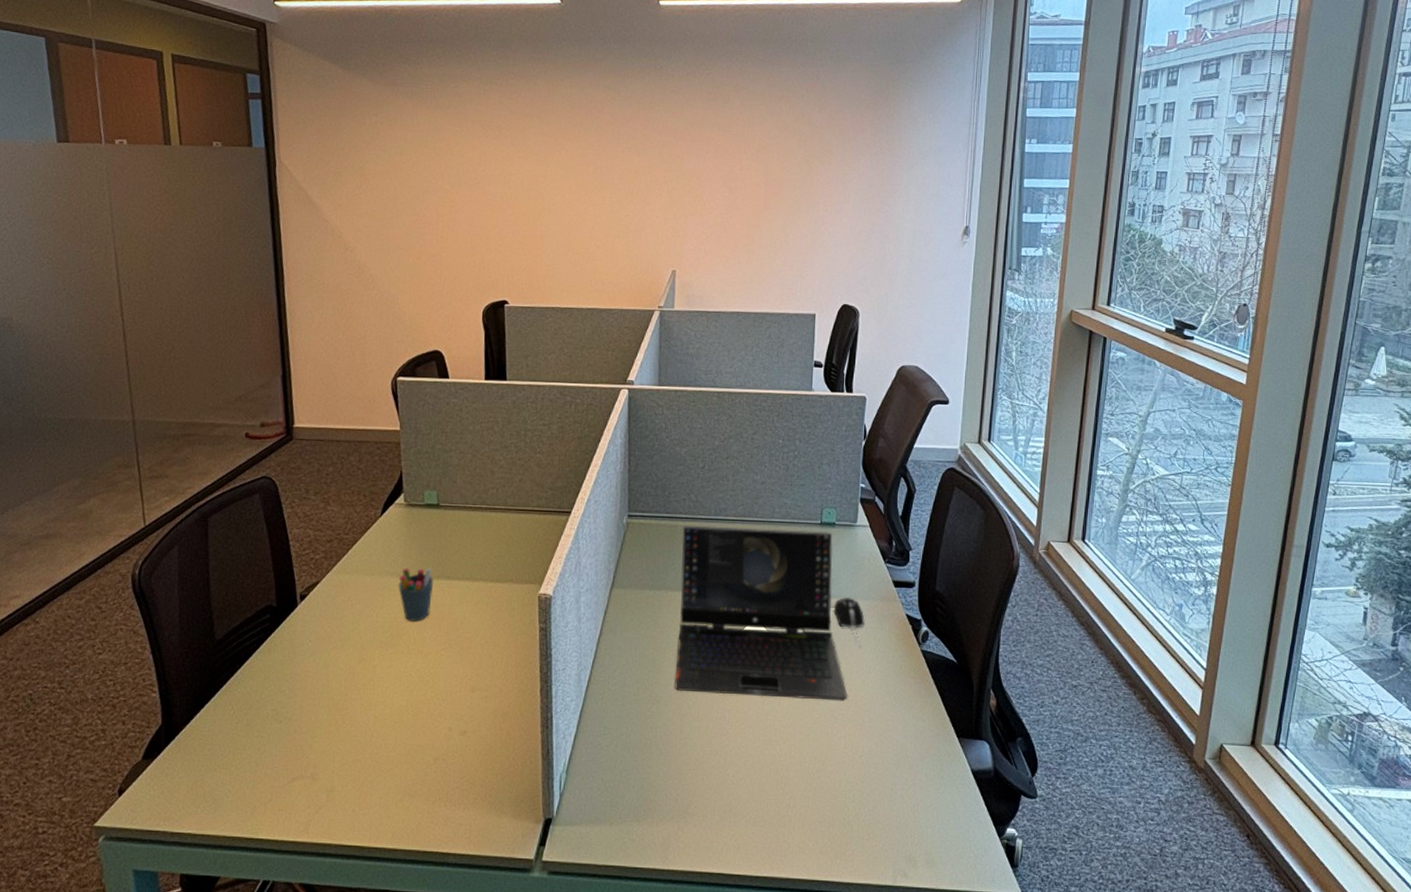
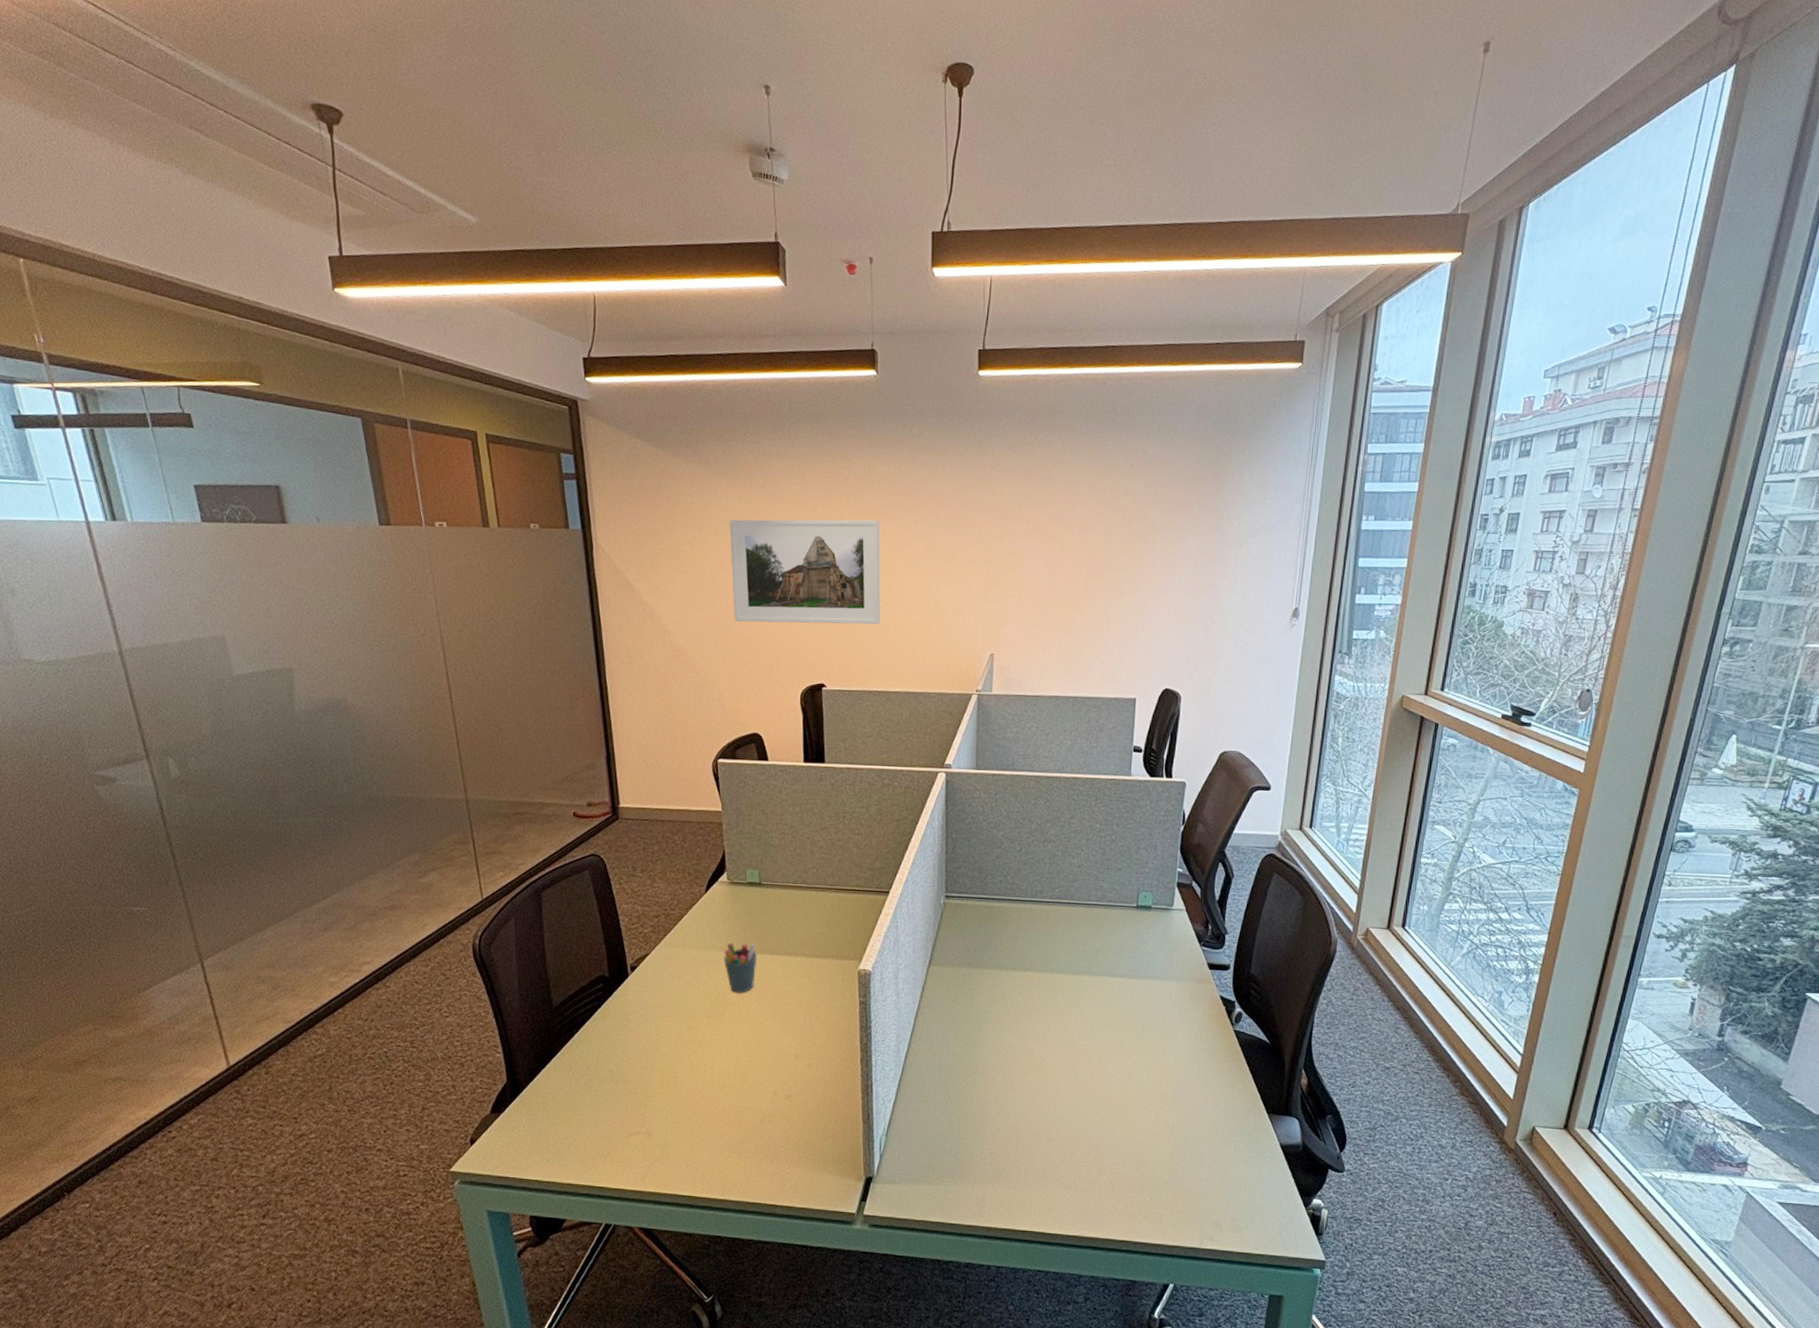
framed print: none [414,138,564,242] -> present [729,519,881,625]
laptop computer: present [674,525,847,701] -> none [990,906,1159,1077]
computer mouse: present [833,598,865,649] -> none [1147,979,1178,1028]

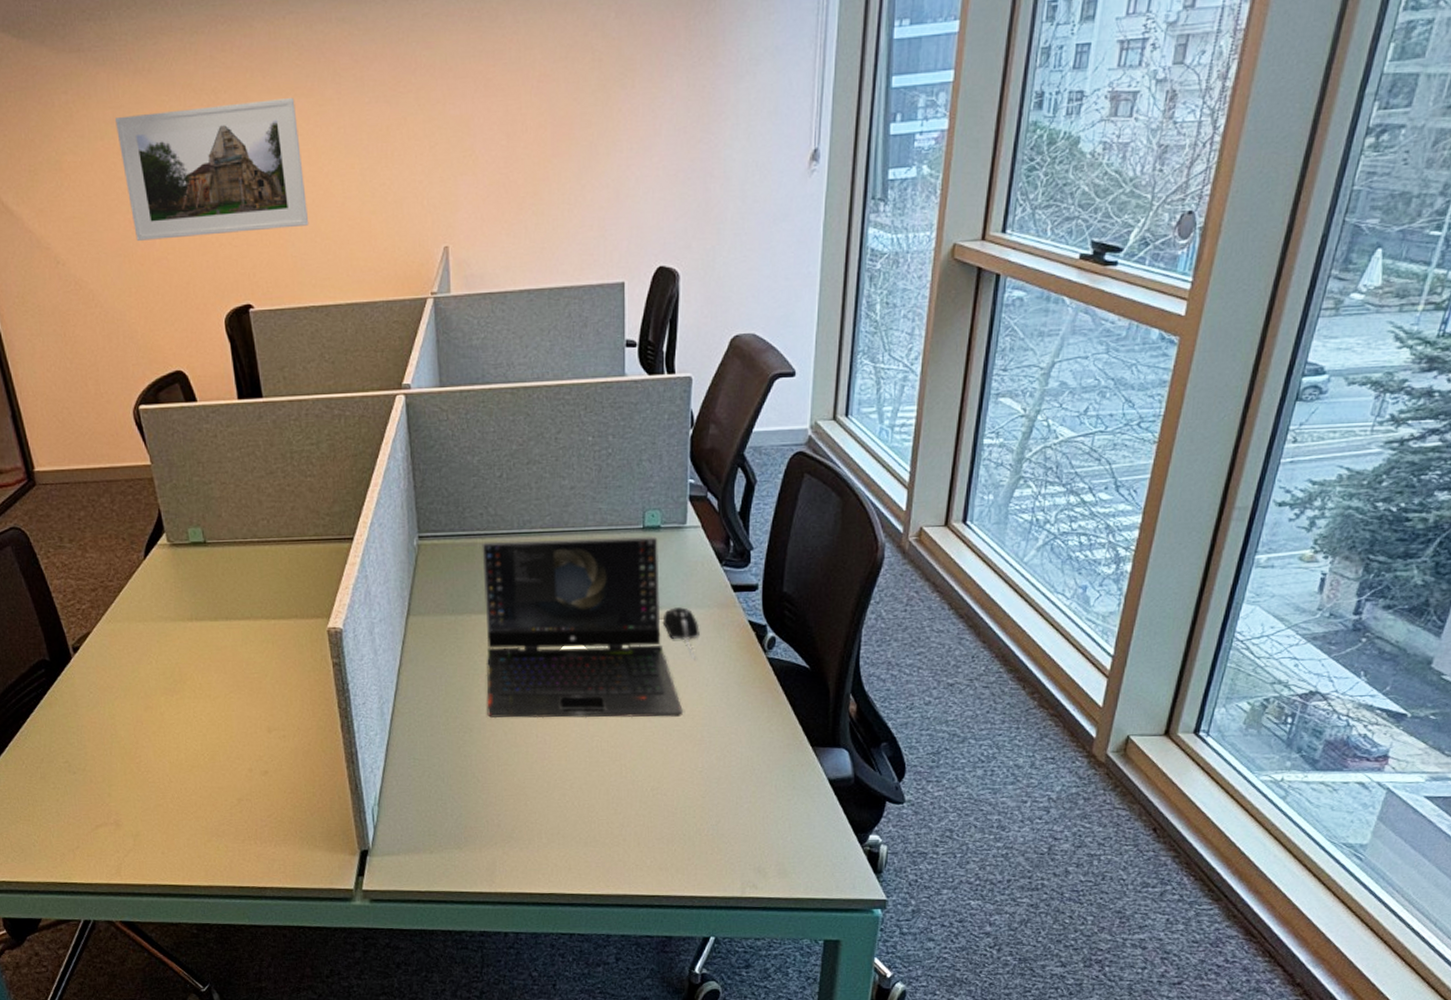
pen holder: present [723,942,758,994] -> none [174,609,213,667]
laptop computer: none [990,906,1159,1077] -> present [482,535,683,719]
computer mouse: none [1147,979,1178,1028] -> present [662,607,700,661]

